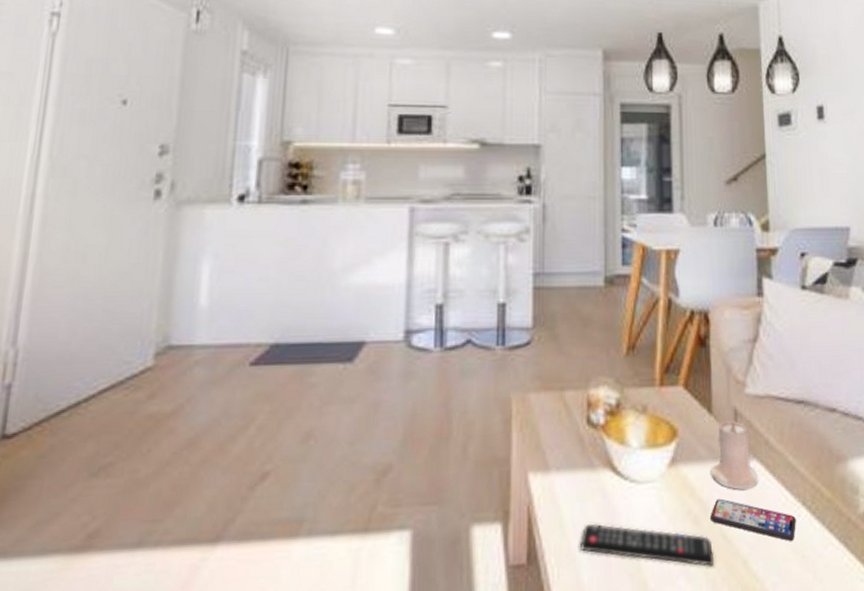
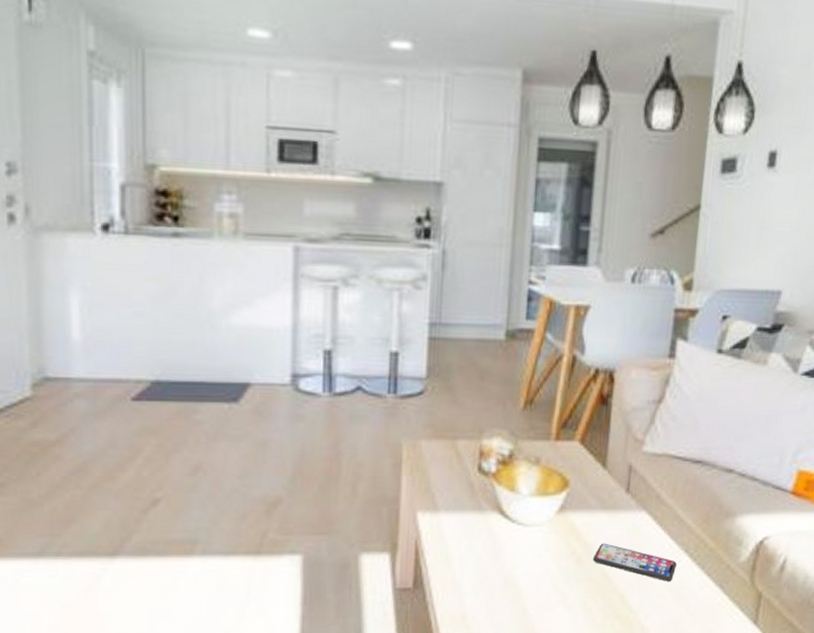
remote control: present [581,523,715,567] -> none [465,558,593,598]
candle: present [712,421,759,491] -> none [599,476,645,537]

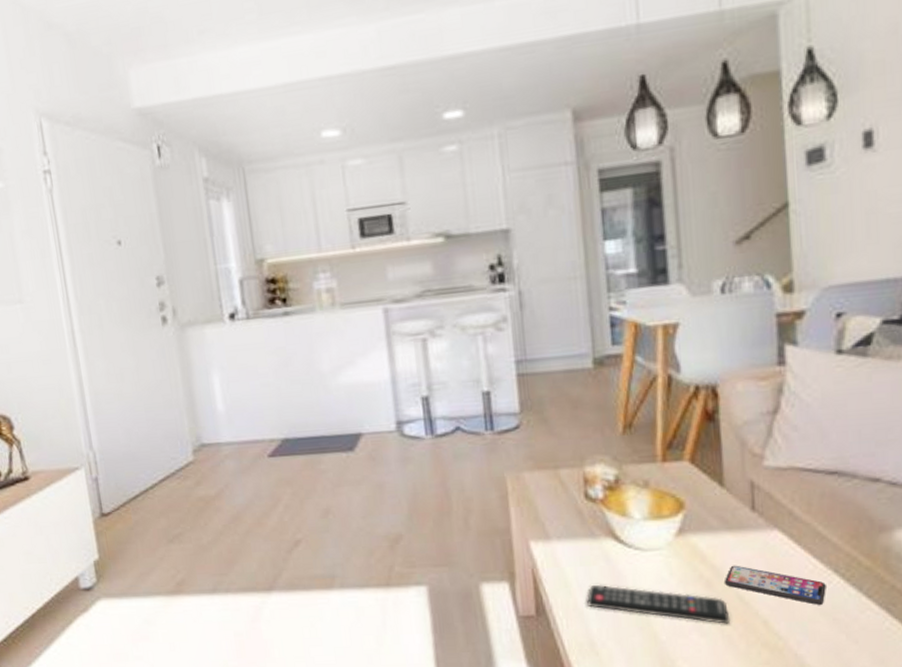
remote control: none [465,558,593,598] -> present [587,584,731,624]

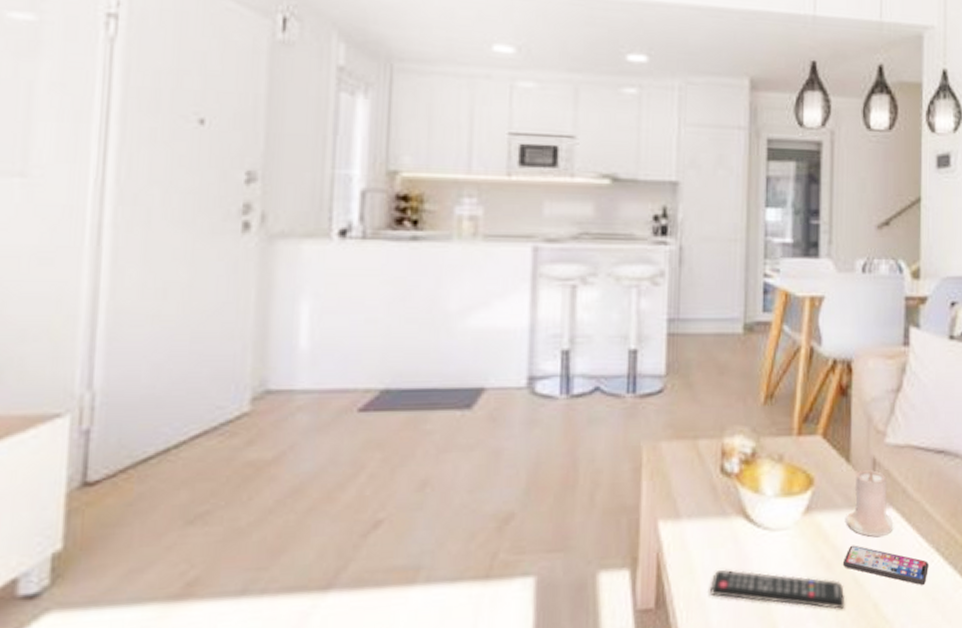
candle: none [725,493,781,558] -> present [847,470,894,537]

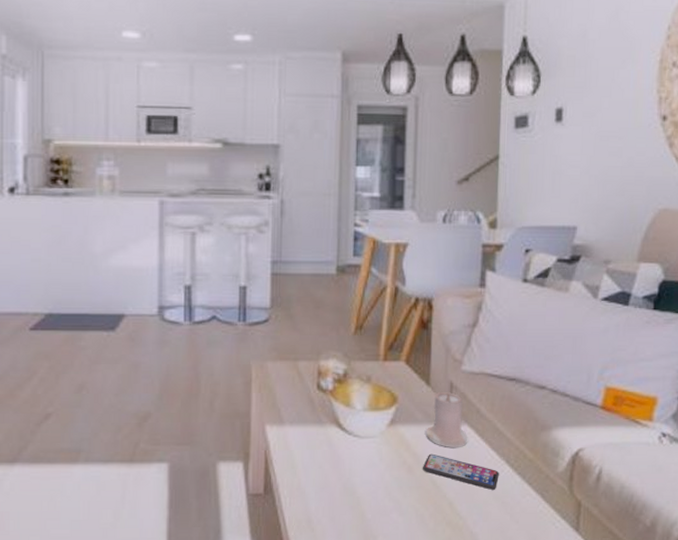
remote control: present [710,569,845,609] -> none [309,466,424,505]

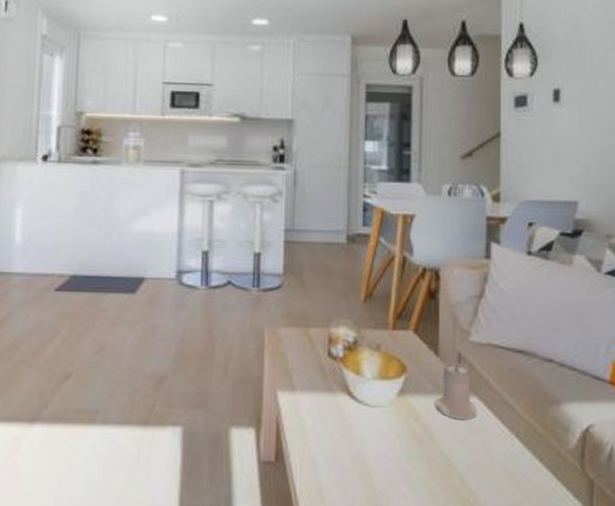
smartphone: present [423,453,499,490] -> none [433,425,509,465]

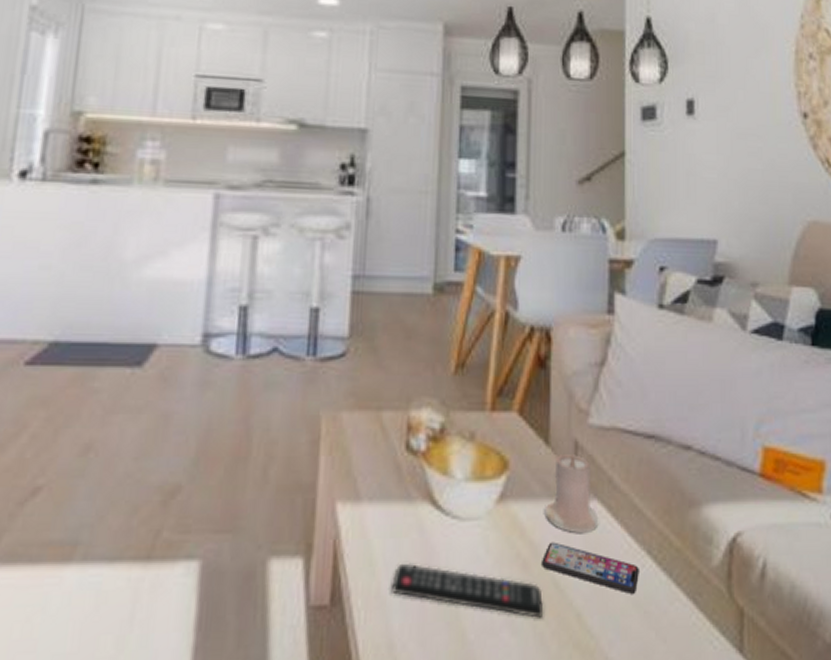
remote control: none [320,435,435,478] -> present [392,563,544,618]
smartphone: none [433,425,509,465] -> present [542,542,639,594]

